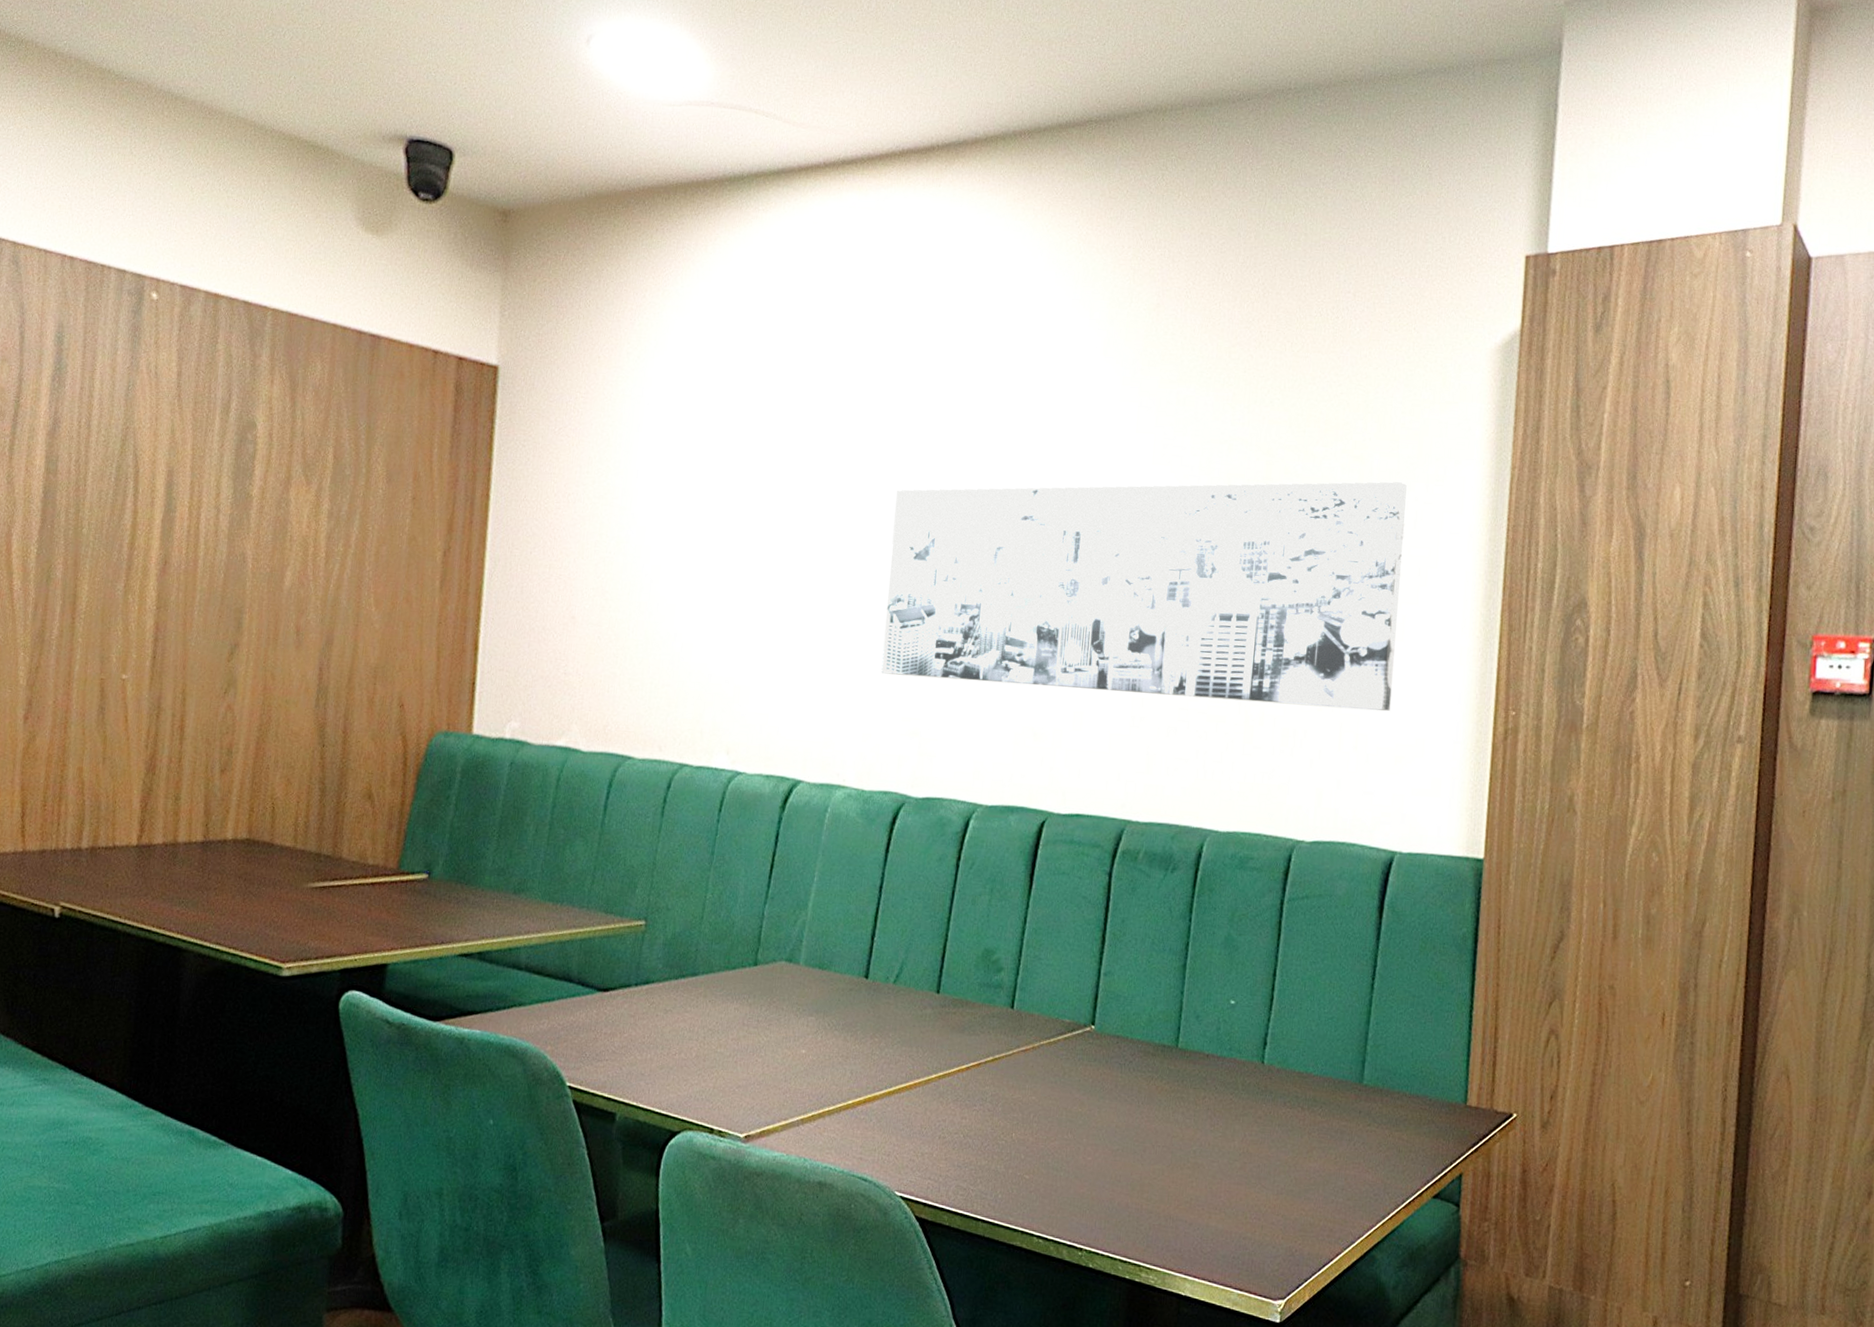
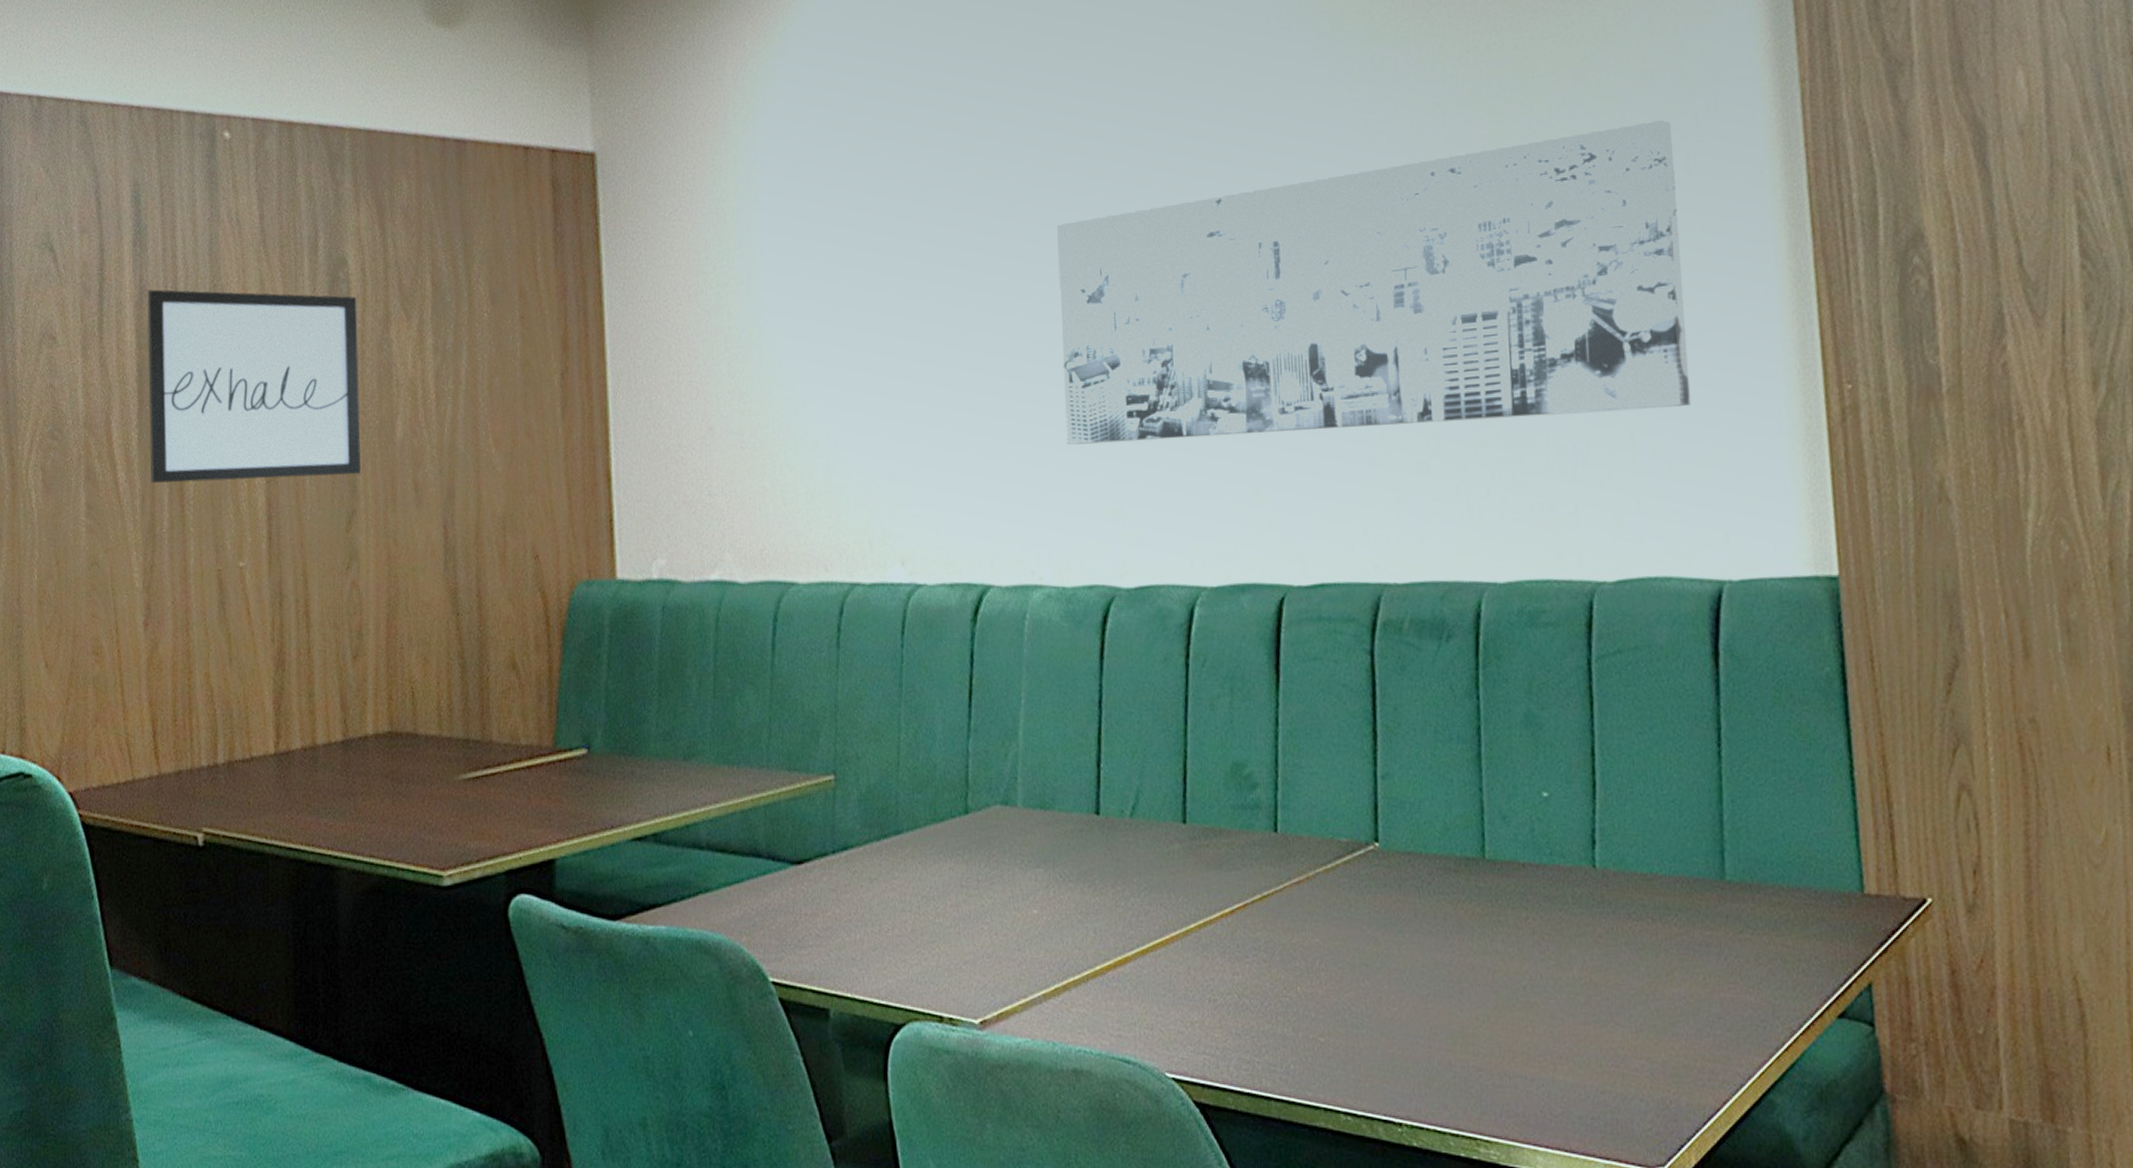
wall art: none [45,422,262,613] -> present [147,289,360,483]

